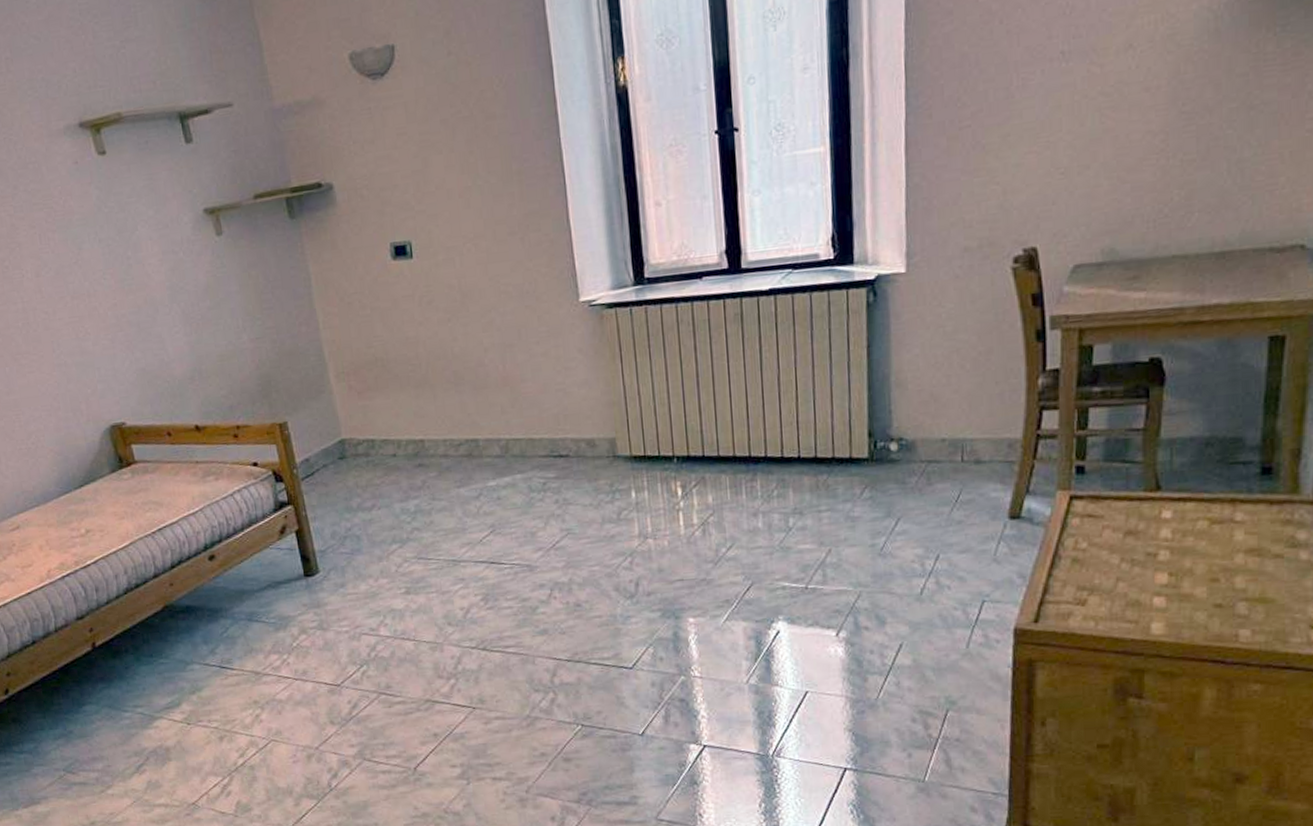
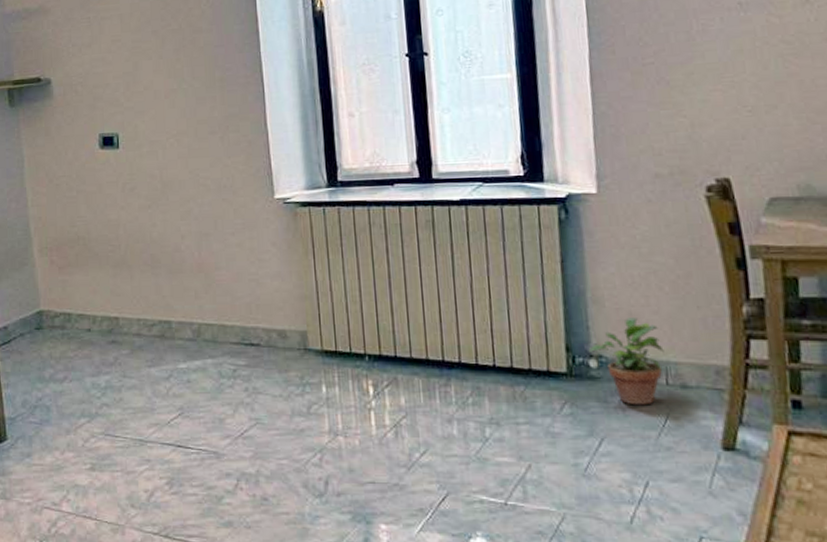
potted plant: none [889,398,961,484] -> present [588,318,664,405]

